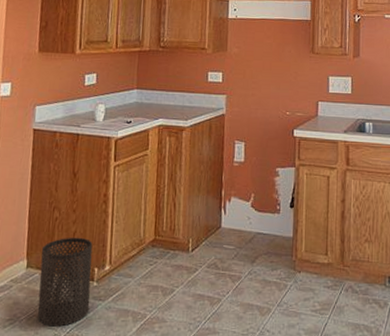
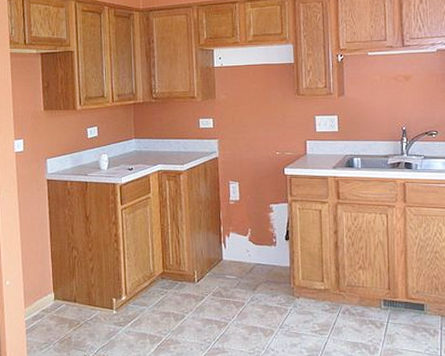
trash can: present [37,237,93,327] -> none [65,272,112,349]

